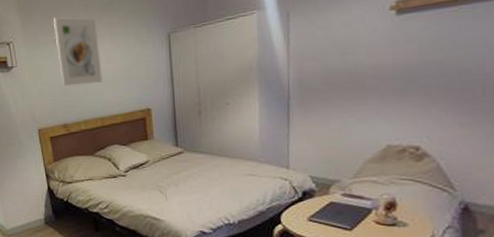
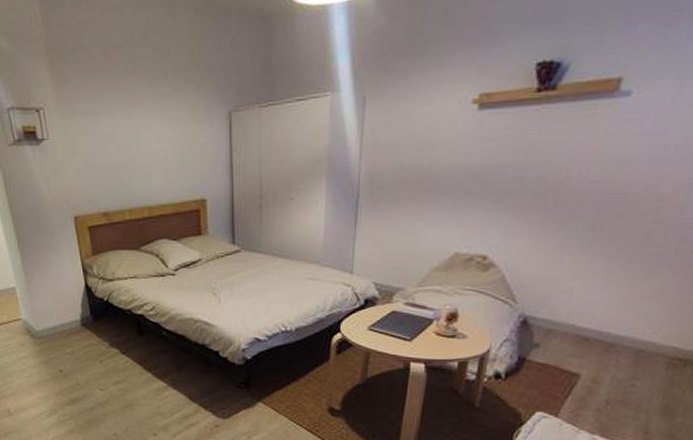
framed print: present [54,17,103,86] -> none [94,81,151,166]

